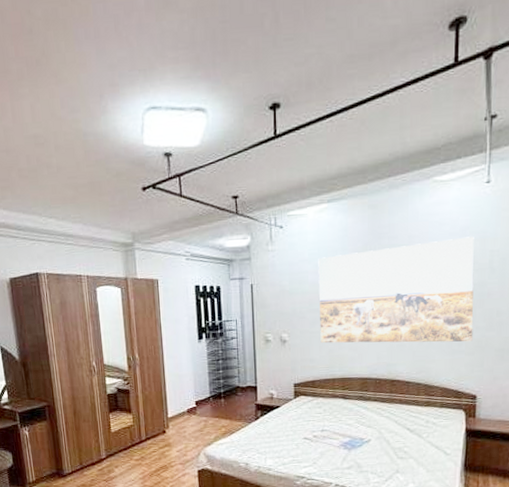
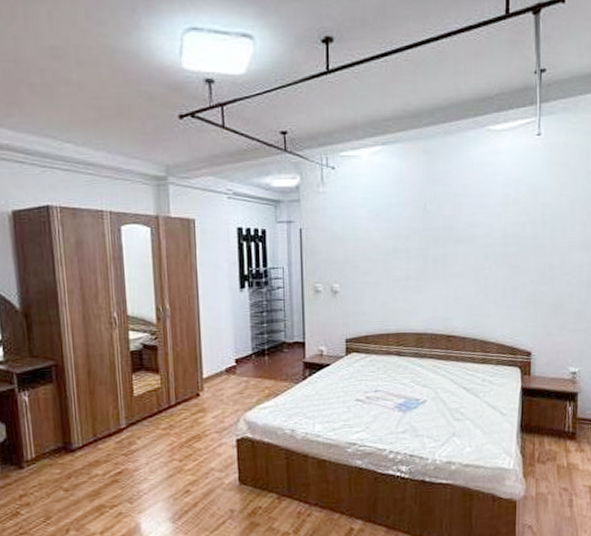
wall art: present [318,236,475,343] -> none [372,188,527,296]

